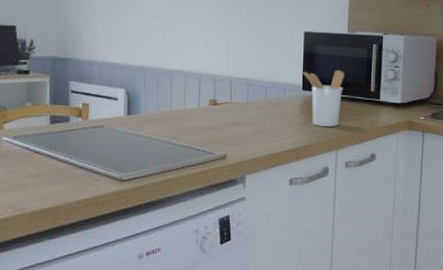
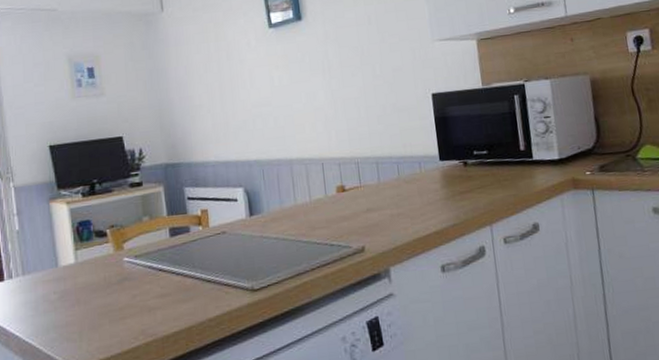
utensil holder: present [302,70,345,127] -> none [436,131,489,200]

